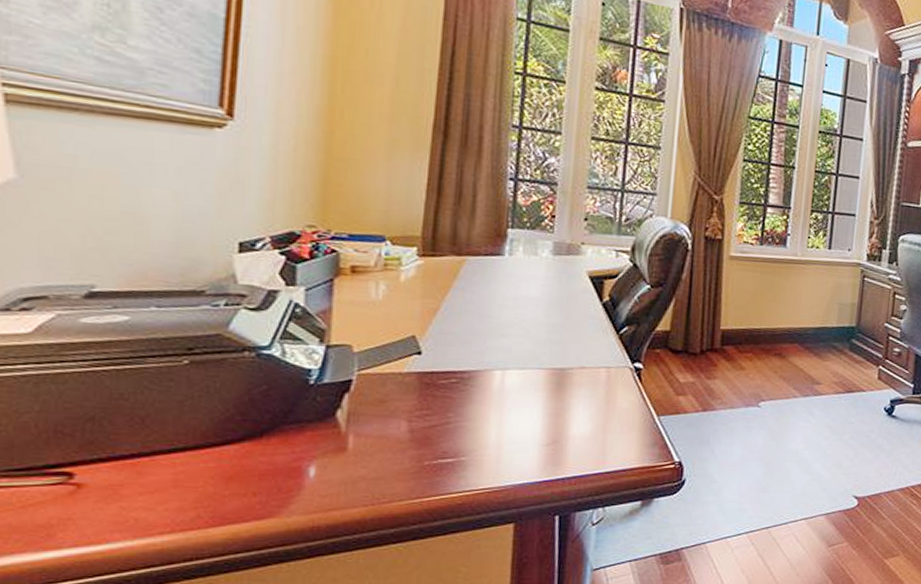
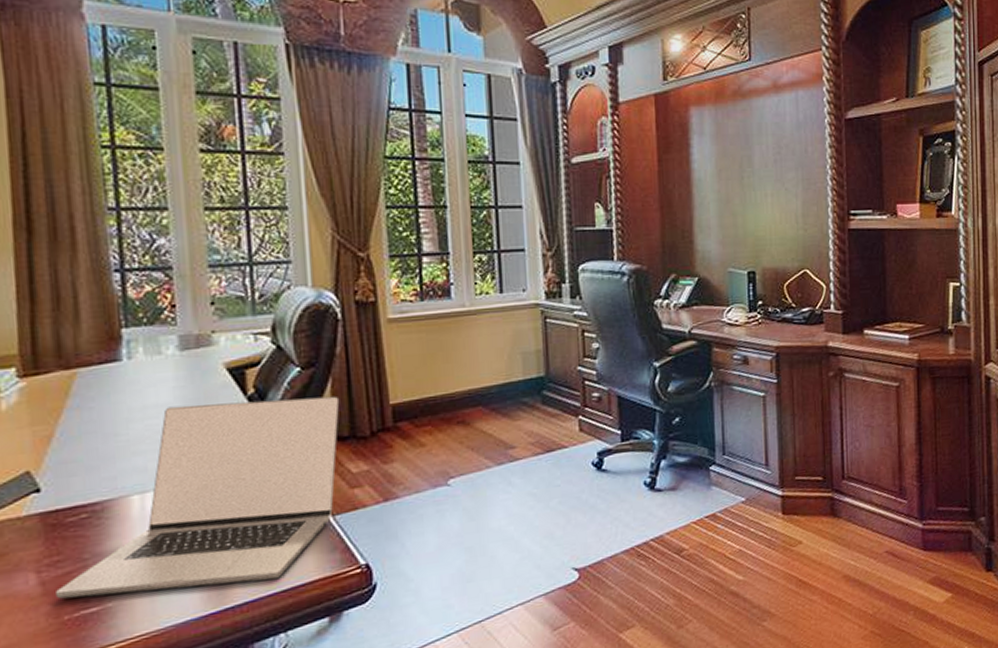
laptop: none [420,301,679,462] -> present [54,396,340,599]

